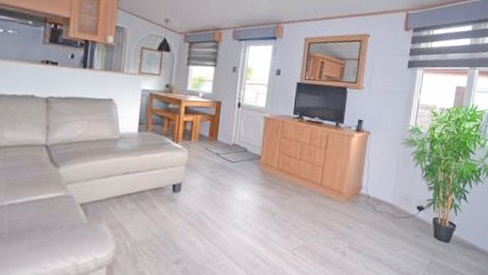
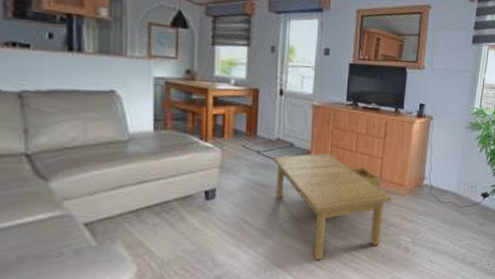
coffee table: none [229,158,331,255] -> present [273,153,392,260]

